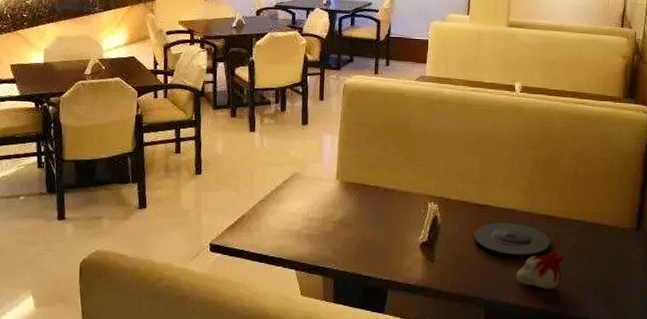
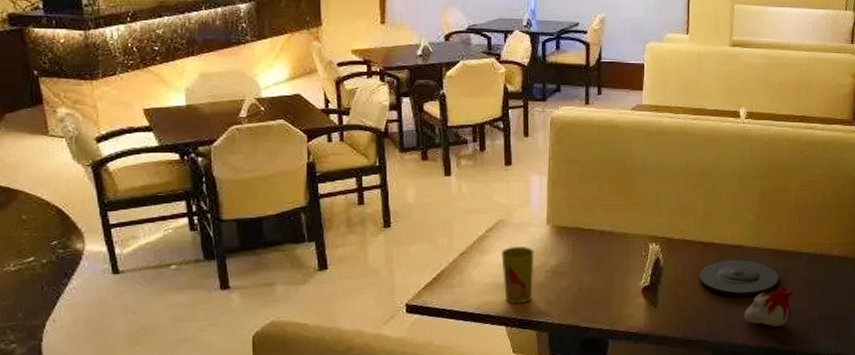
cup: none [294,197,324,251] -> present [501,246,534,304]

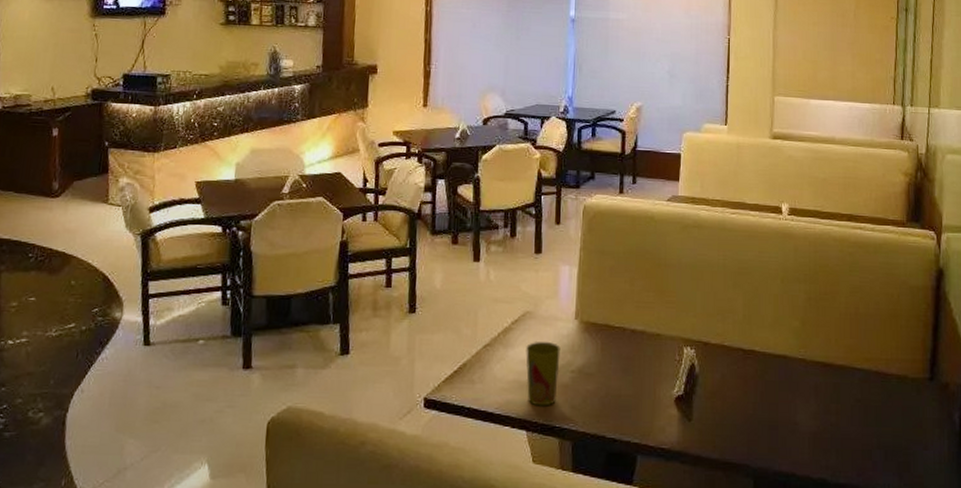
plate: present [699,259,779,297] -> none [738,371,829,416]
candle: present [743,287,794,327] -> none [789,407,847,454]

